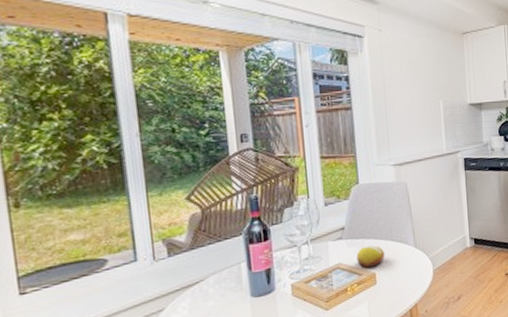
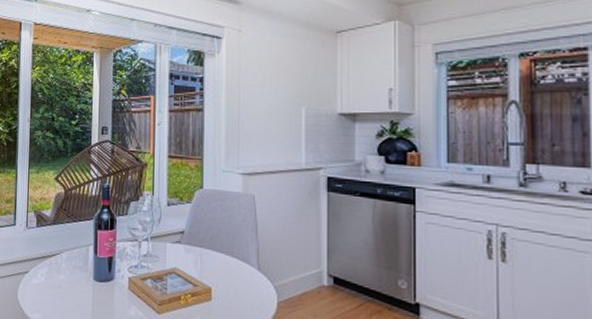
fruit: present [356,245,385,268] -> none [193,256,224,281]

